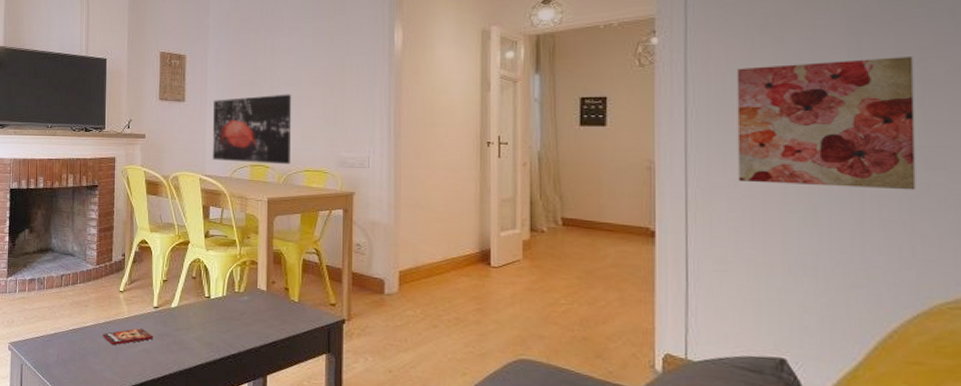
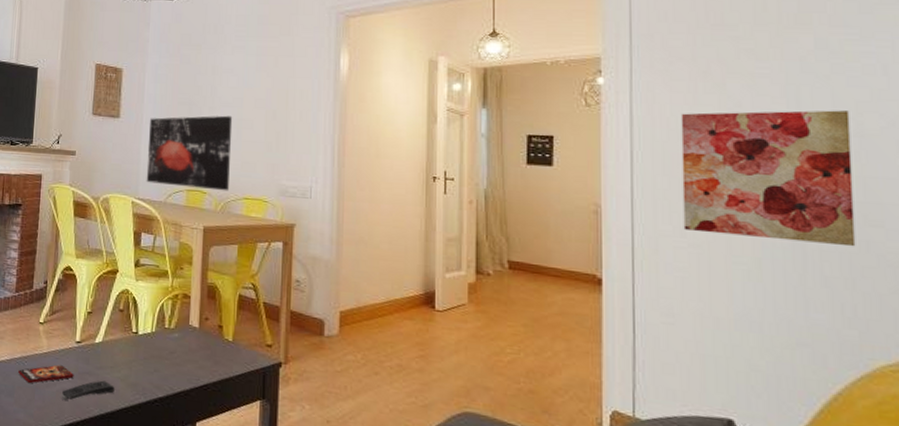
remote control: none [142,340,191,359] -> present [61,380,115,400]

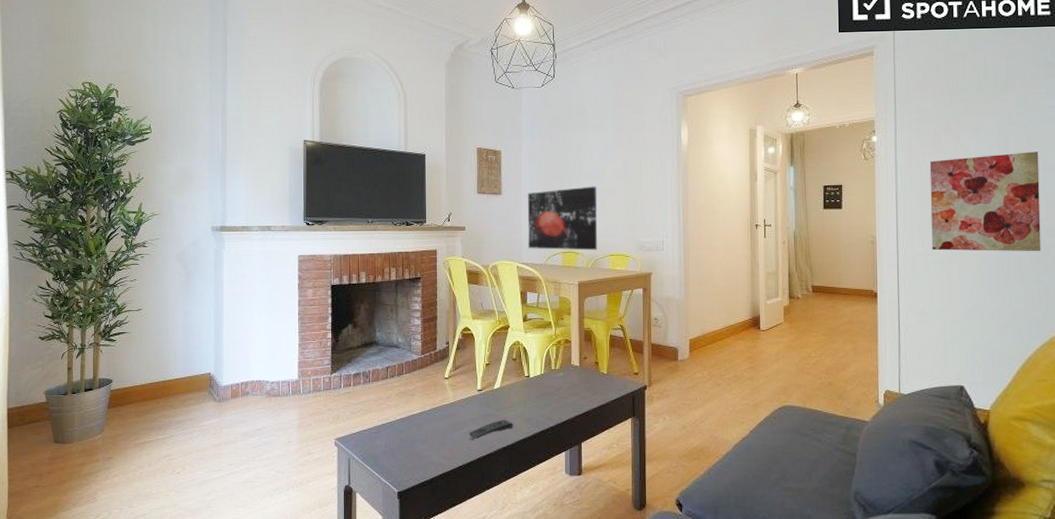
smartphone: present [18,364,74,383] -> none [430,411,478,429]

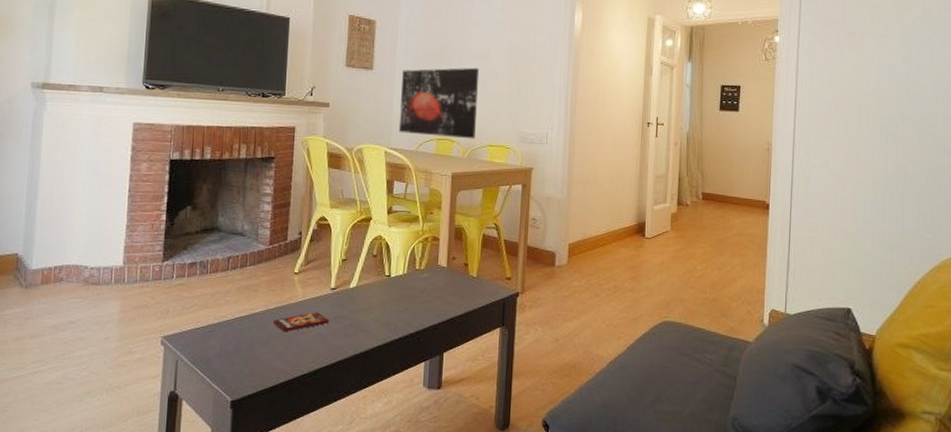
smartphone: none [430,411,478,429] -> present [274,312,329,331]
remote control: present [468,419,513,440] -> none [316,323,369,344]
wall art: present [929,151,1041,252] -> none [827,65,941,171]

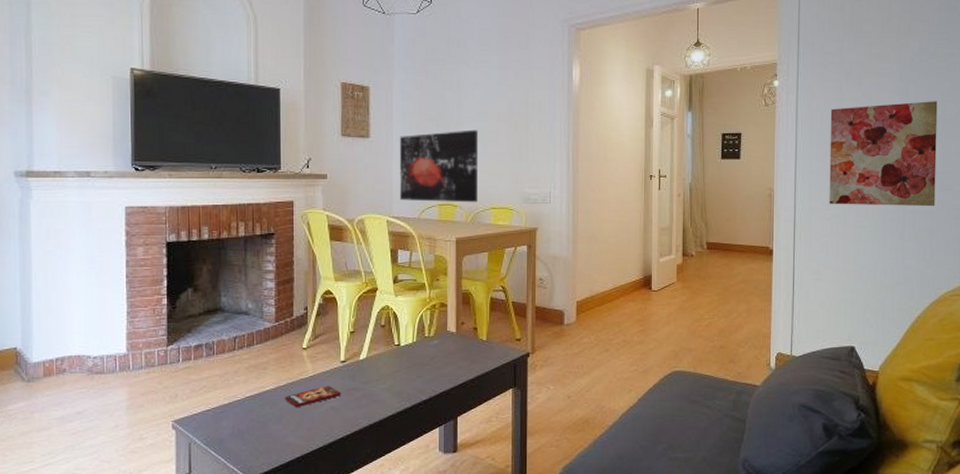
wall art: none [827,65,941,171] -> present [829,101,938,207]

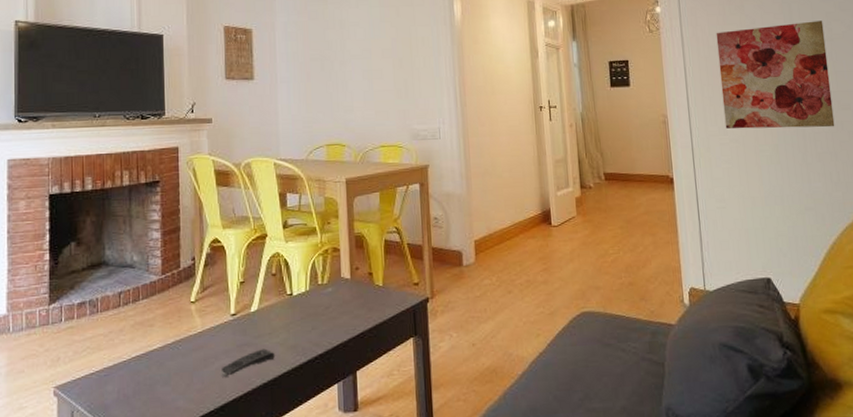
smartphone: present [285,386,341,407] -> none [173,341,232,367]
remote control: none [330,393,381,417] -> present [221,348,275,377]
wall art: present [399,129,479,203] -> none [284,67,366,142]

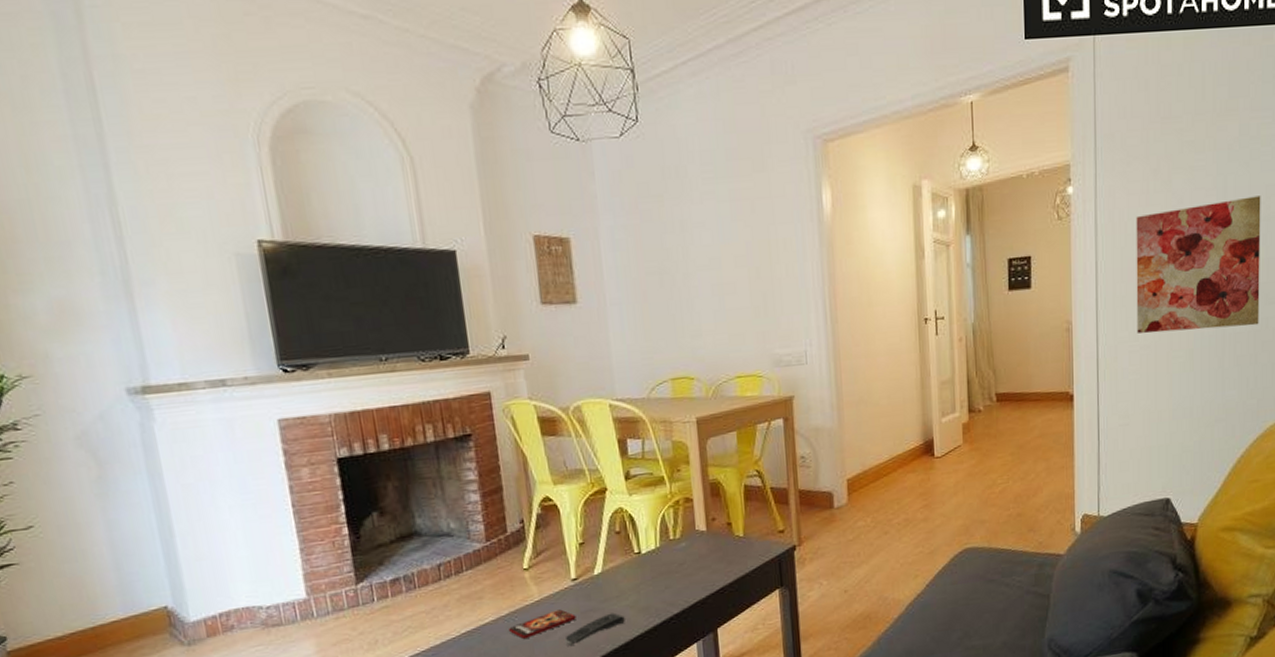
smartphone: none [173,341,232,367] -> present [509,609,576,639]

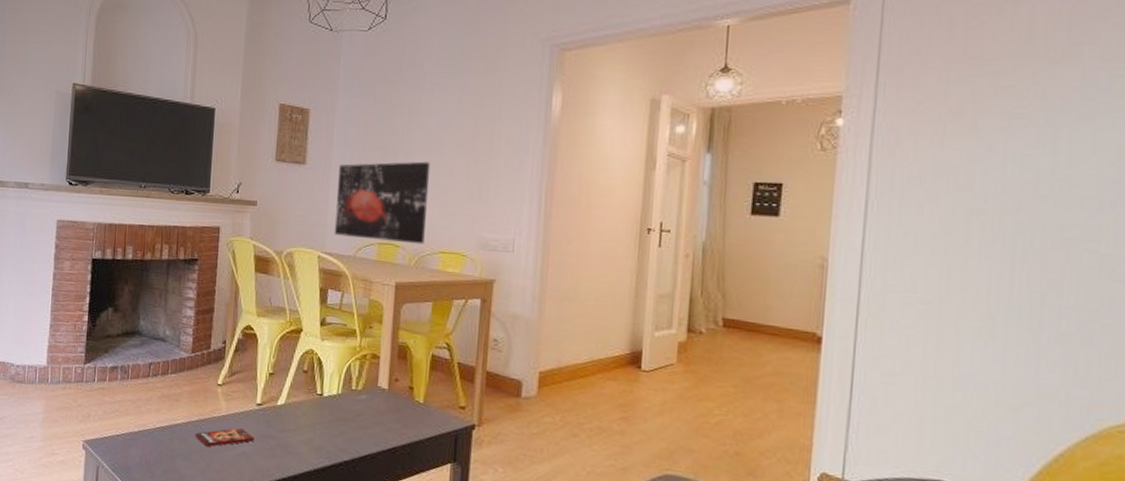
remote control: present [565,612,625,646] -> none [240,443,298,464]
wall art: none [615,281,718,379] -> present [334,161,431,245]
wall art: present [1136,196,1261,334] -> none [915,154,1110,303]

